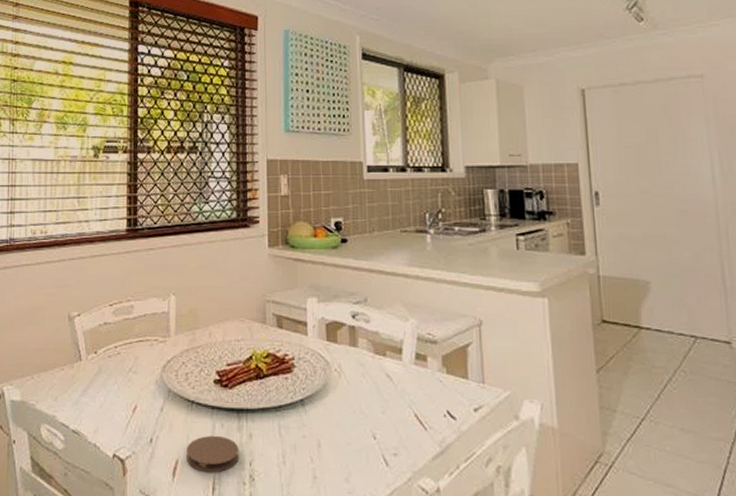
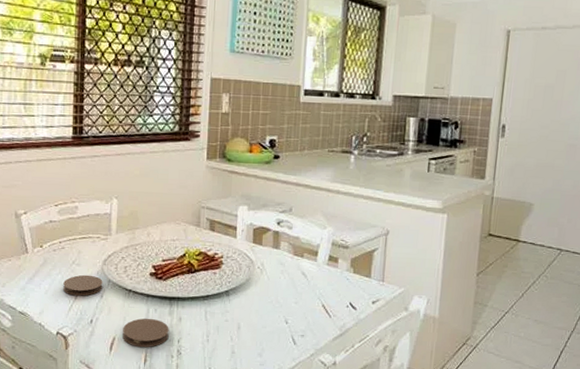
coaster: none [120,384,163,410] -> present [63,274,103,296]

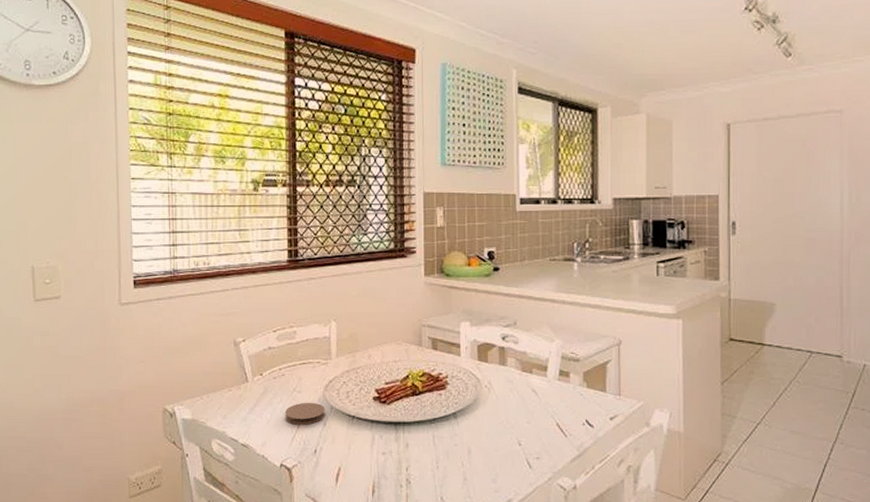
coaster: present [123,318,169,348] -> none [348,445,396,478]

